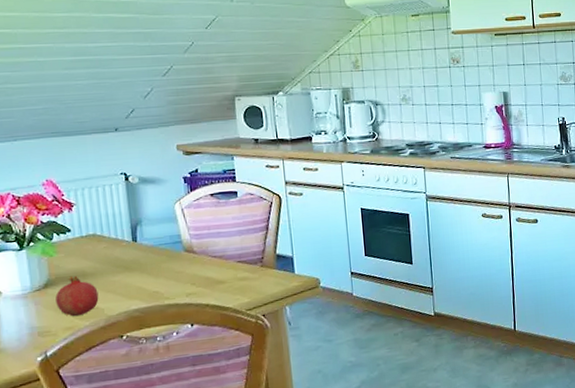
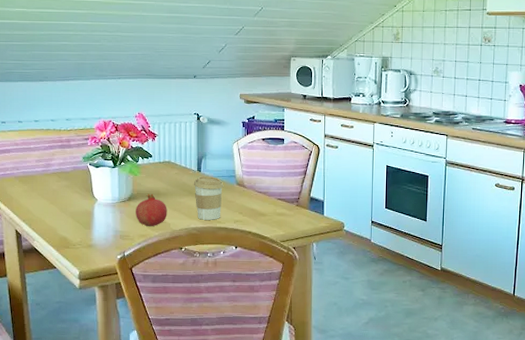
coffee cup: none [128,245,169,299] -> present [193,176,224,220]

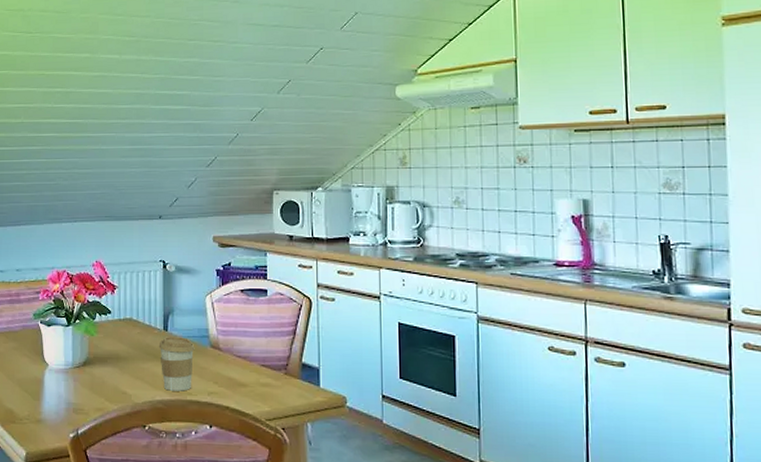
fruit: present [136,193,167,227] -> none [91,357,128,399]

